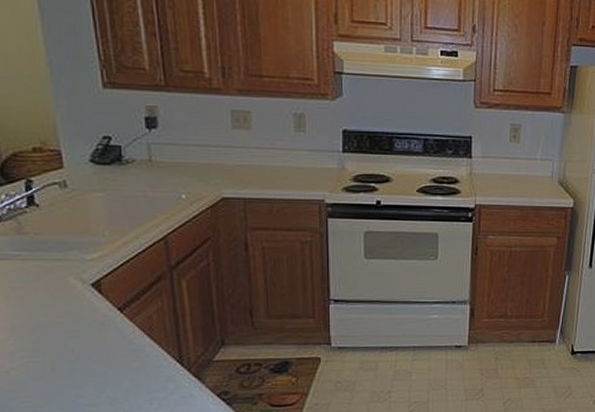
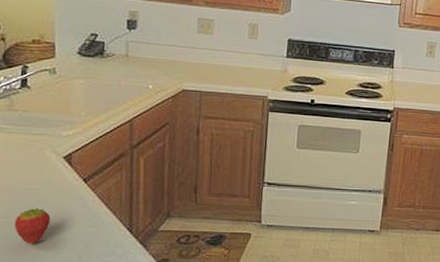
fruit: none [44,343,87,385] -> present [14,207,51,244]

